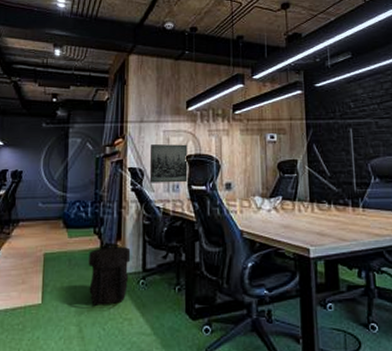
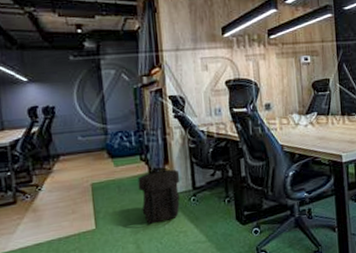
wall art: present [149,144,188,183] -> none [188,70,229,109]

